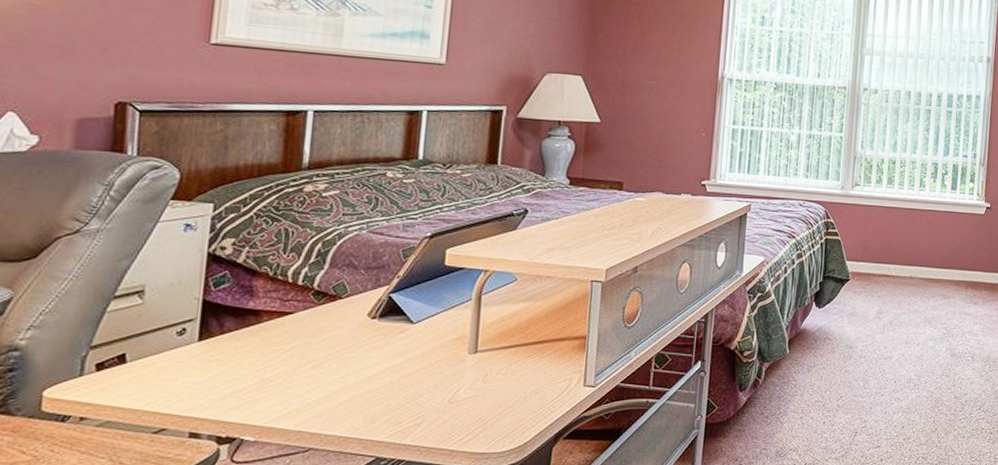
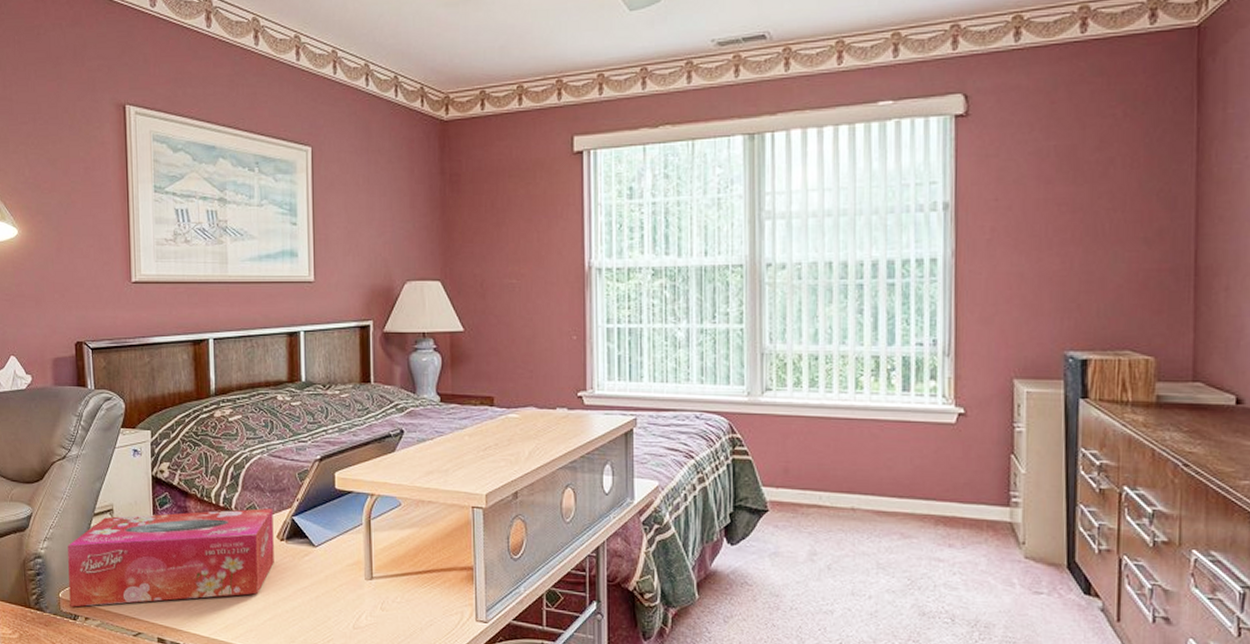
tissue box: none [57,286,367,407] -> present [68,508,274,607]

